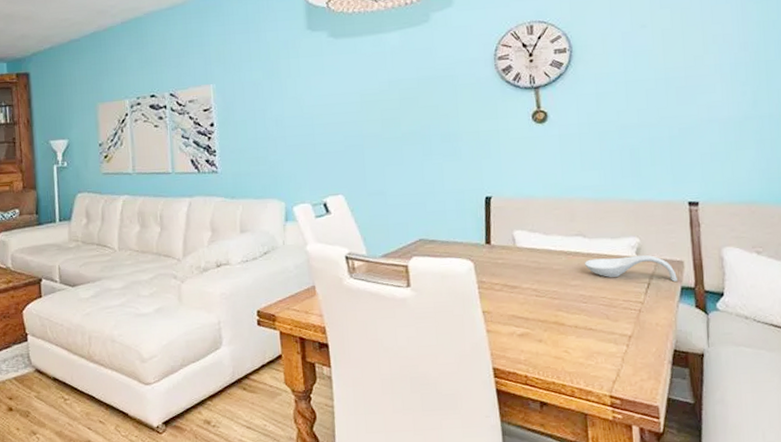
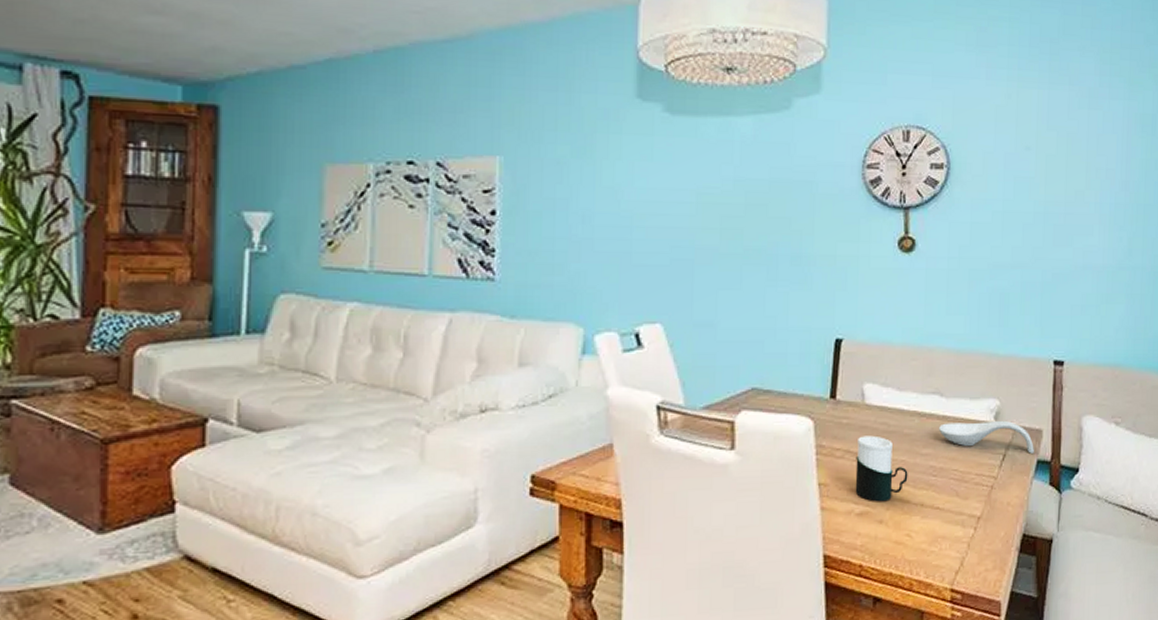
cup: none [513,272,561,325] -> present [855,435,908,502]

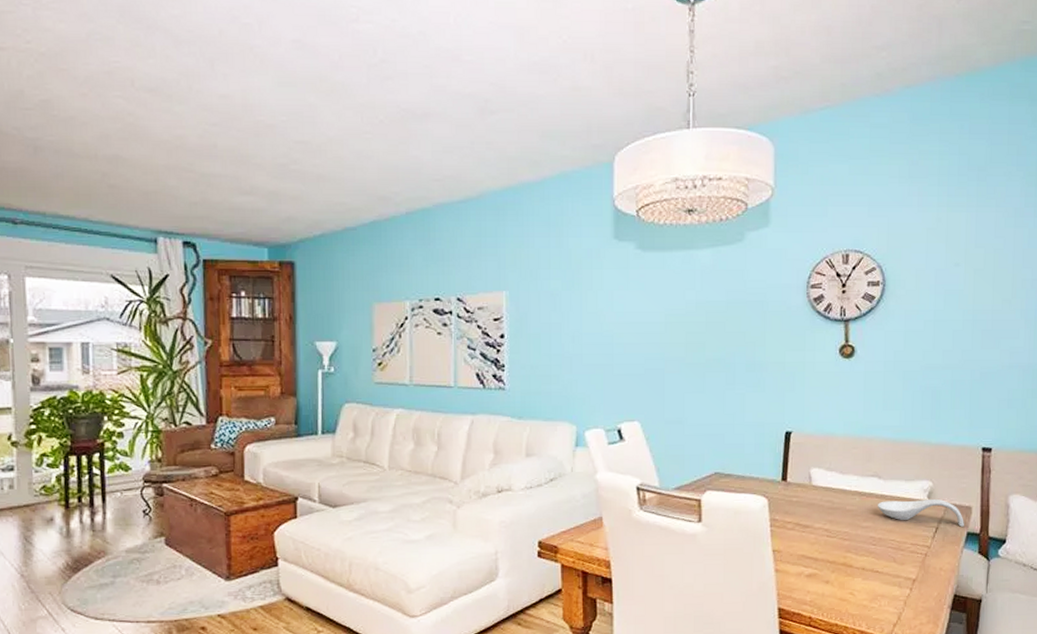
cup: present [855,435,908,502] -> none [804,511,851,566]

